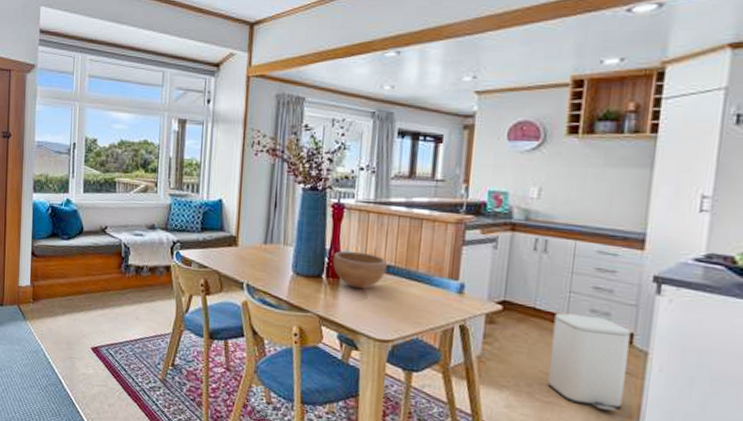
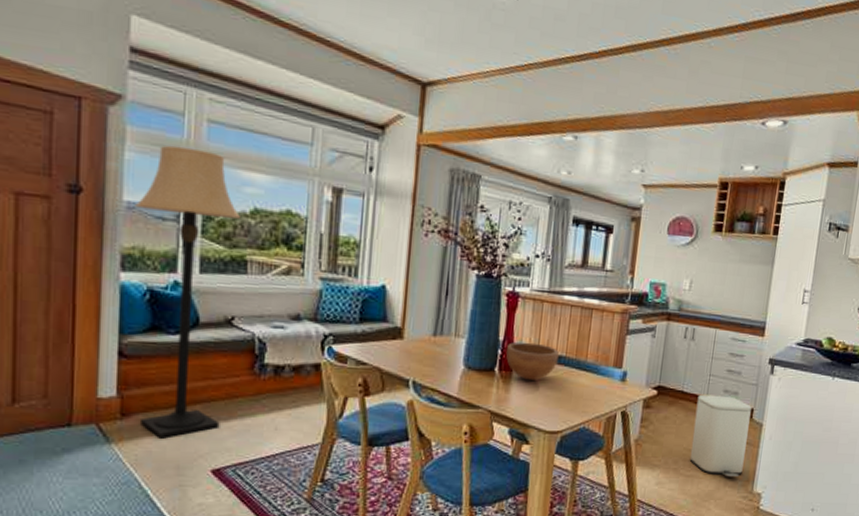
lamp: none [42,97,112,320] -> present [135,145,242,439]

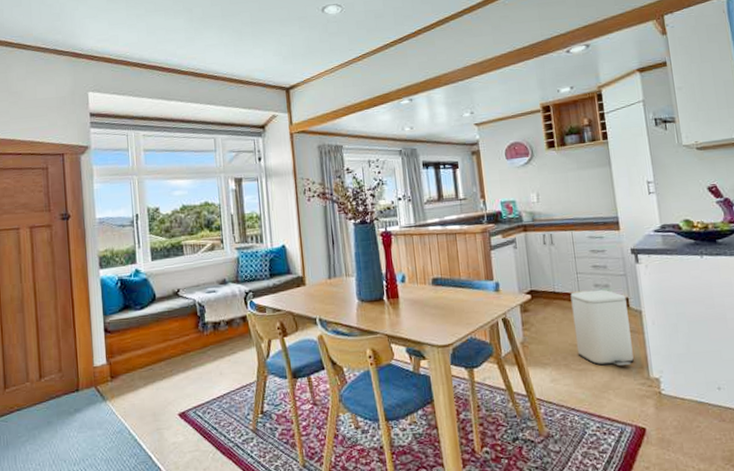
lamp: present [135,145,242,439] -> none [104,171,180,393]
bowl: present [505,342,559,380] -> none [389,270,436,303]

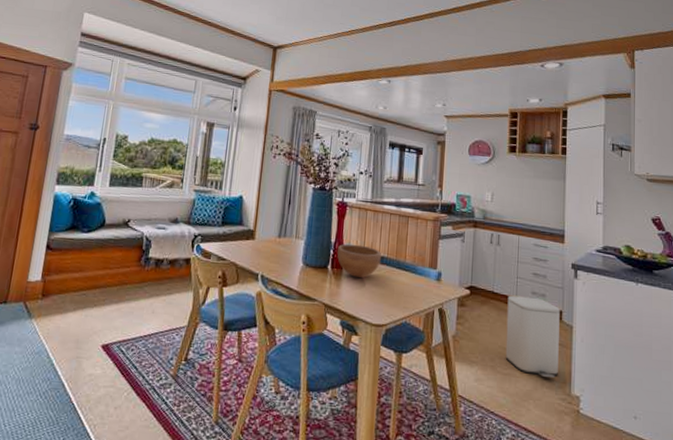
bowl: none [389,270,436,303] -> present [337,243,381,278]

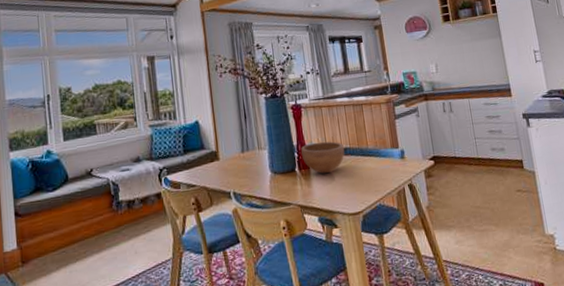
pedal bin: present [505,295,560,379] -> none [470,153,530,226]

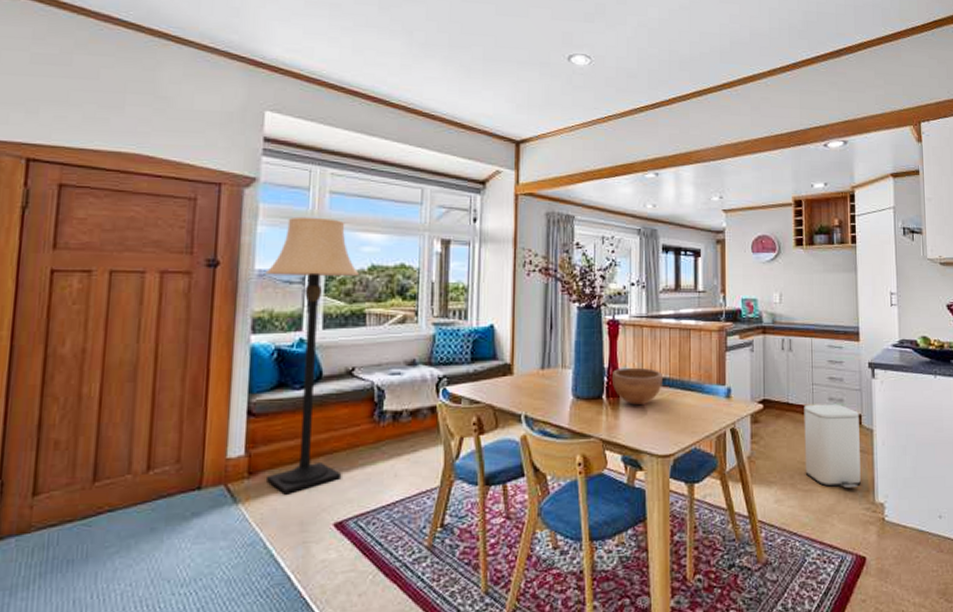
lamp: none [14,52,94,277] -> present [265,216,360,495]
pedal bin: none [470,153,530,226] -> present [804,404,861,489]

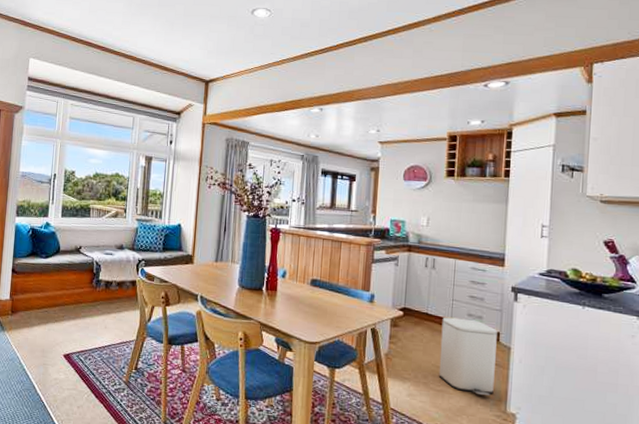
lamp: present [265,216,360,495] -> none [21,135,88,330]
bowl: present [611,367,662,405] -> none [271,267,314,299]

